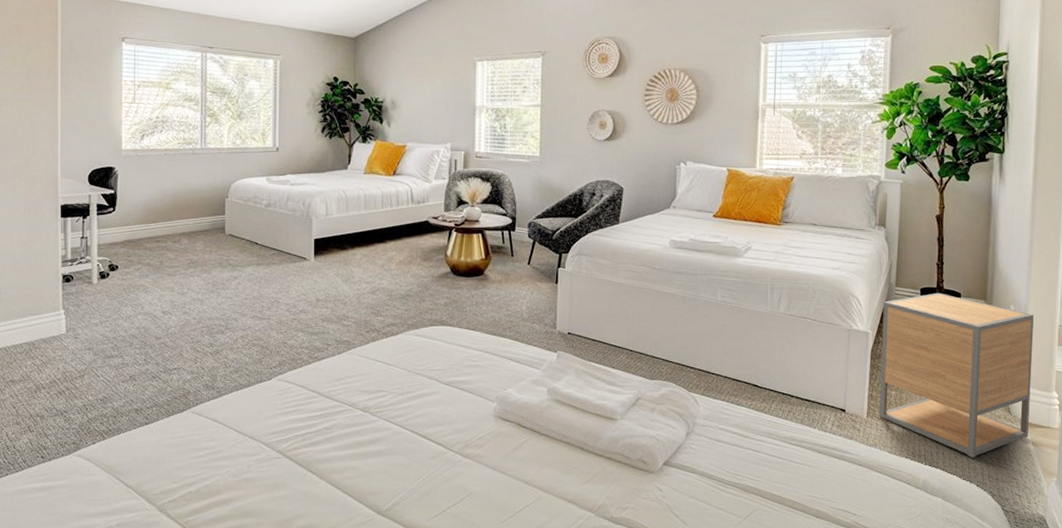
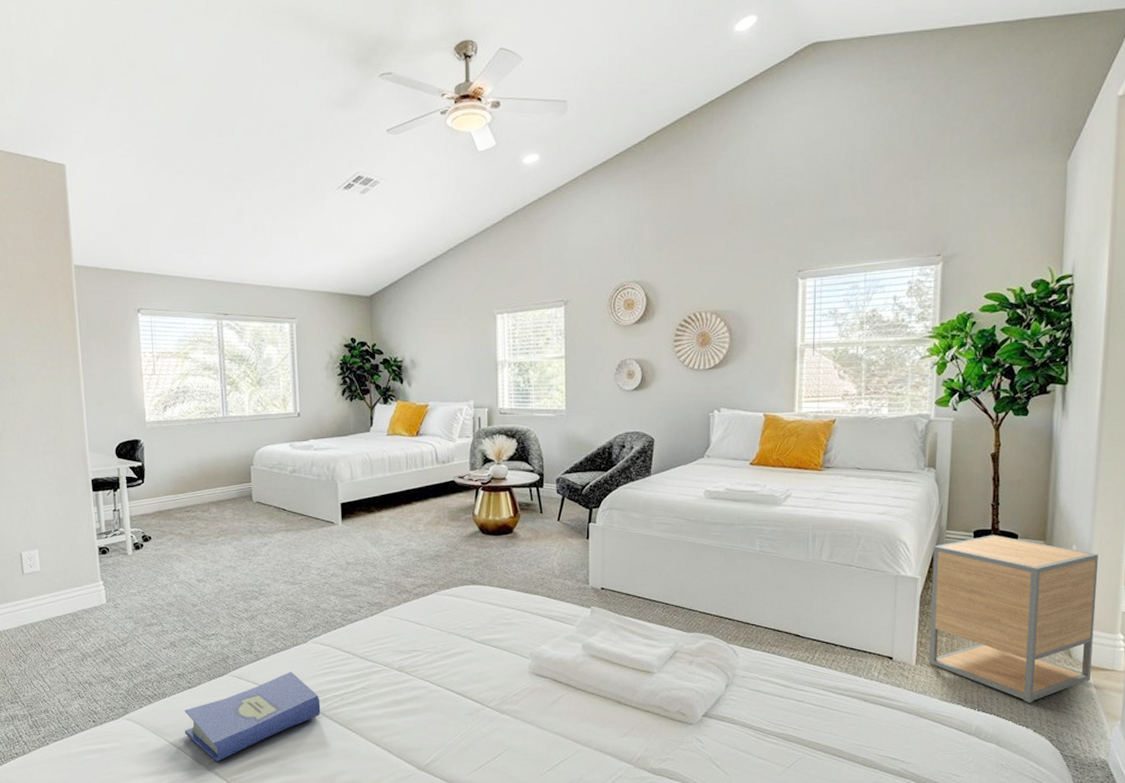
hardcover book: none [137,409,282,503] -> present [184,671,321,762]

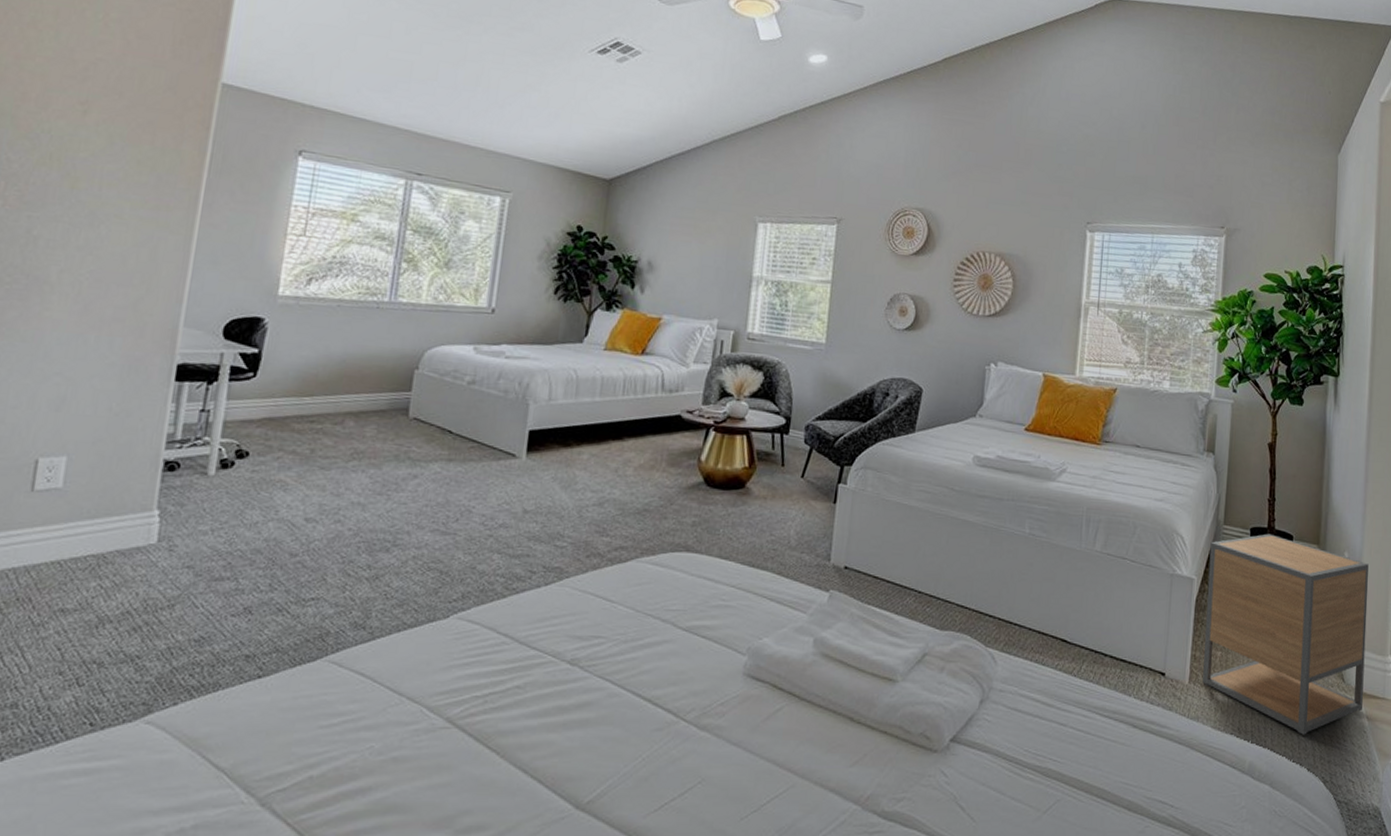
hardcover book: present [184,671,321,762] -> none [235,658,453,793]

